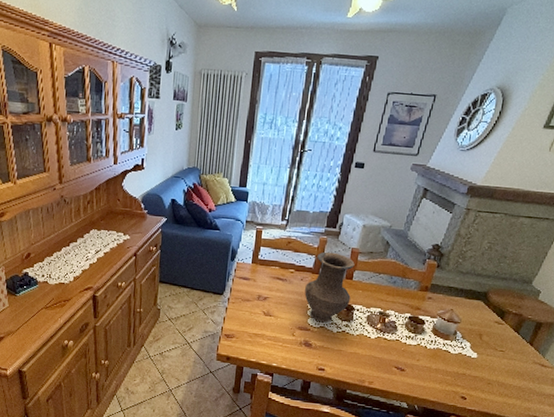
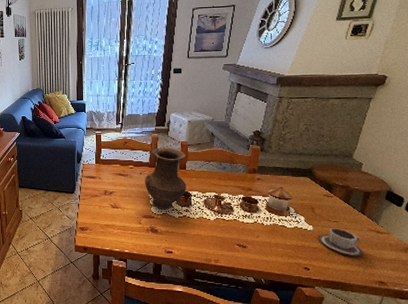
cup: none [481,357,524,389] -> present [319,228,363,257]

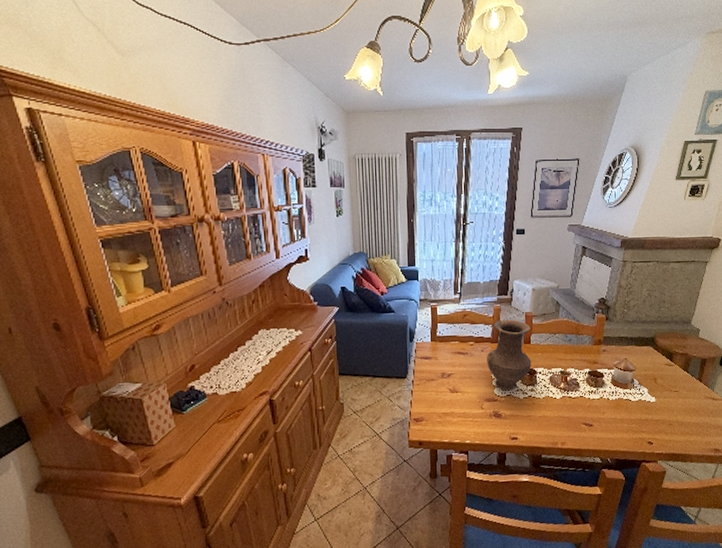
cup: present [319,228,363,257] -> none [661,398,701,426]

